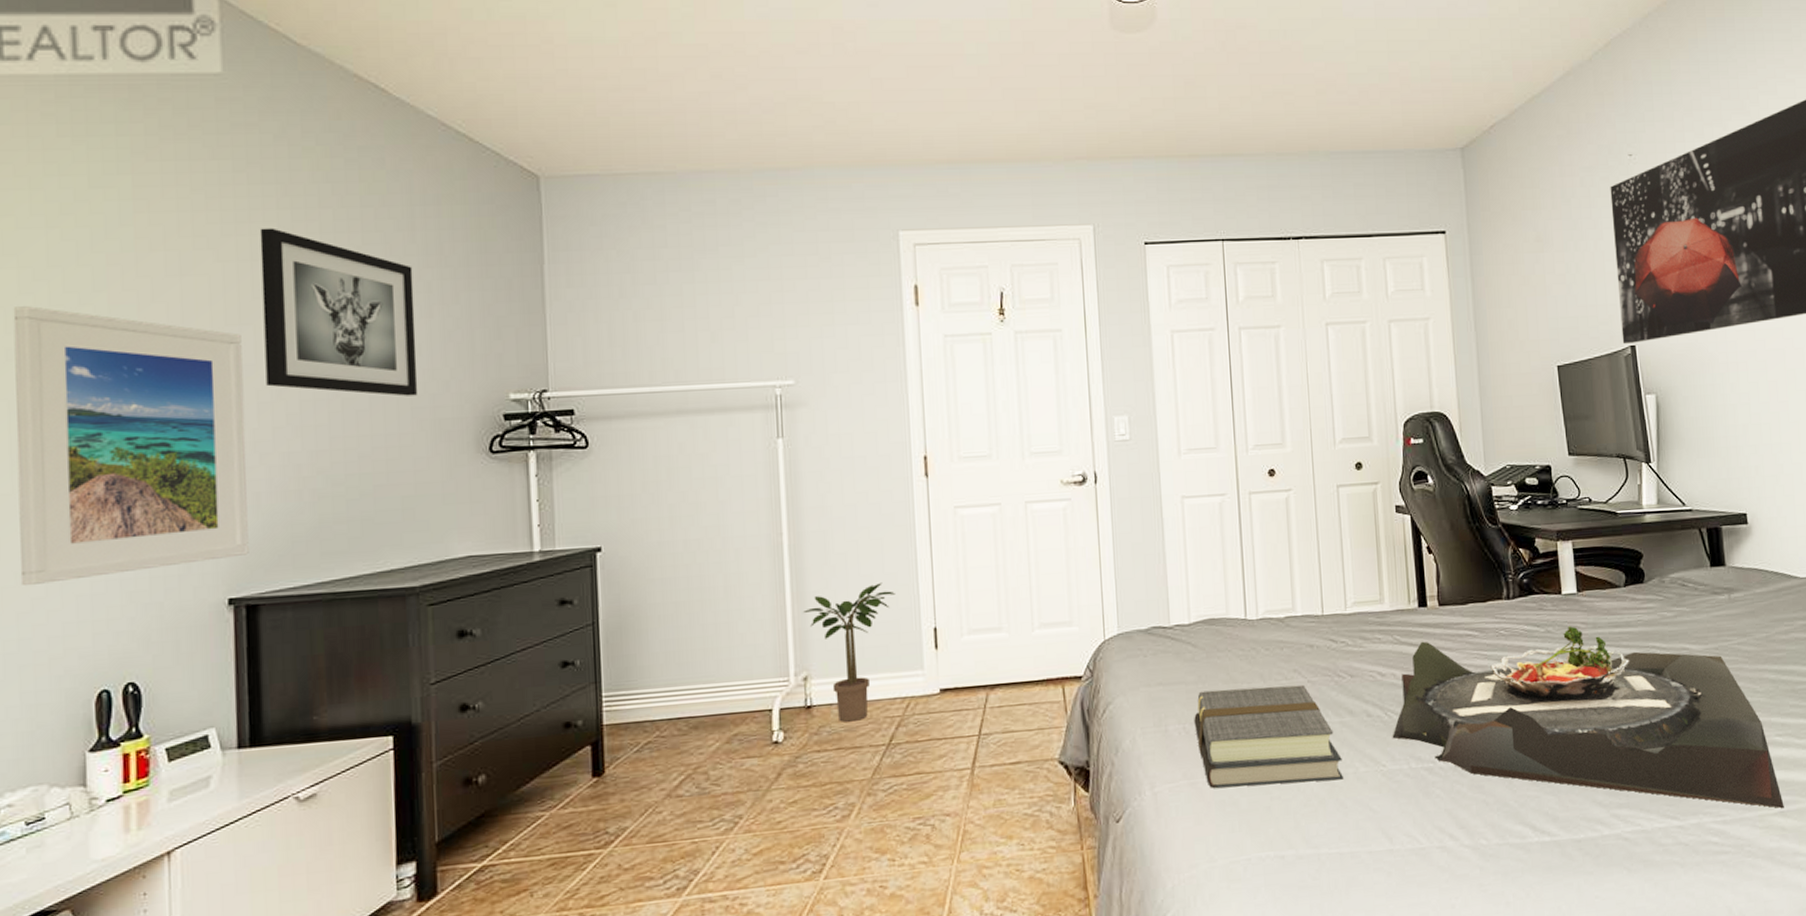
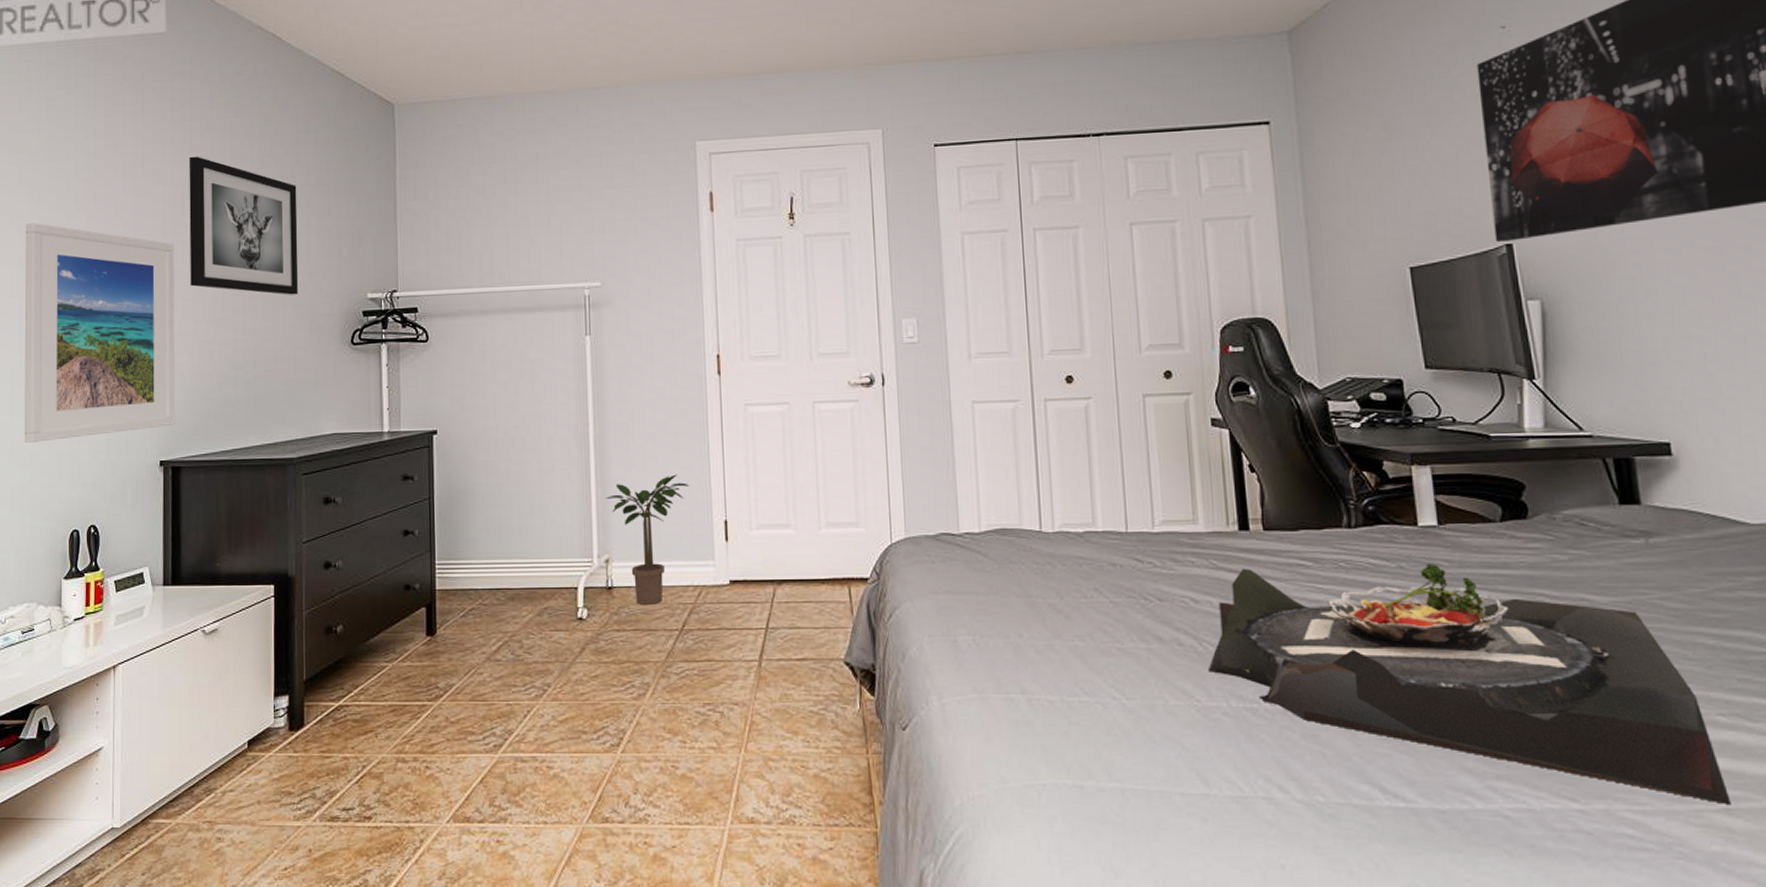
book: present [1194,684,1343,788] -> none [984,603,1151,711]

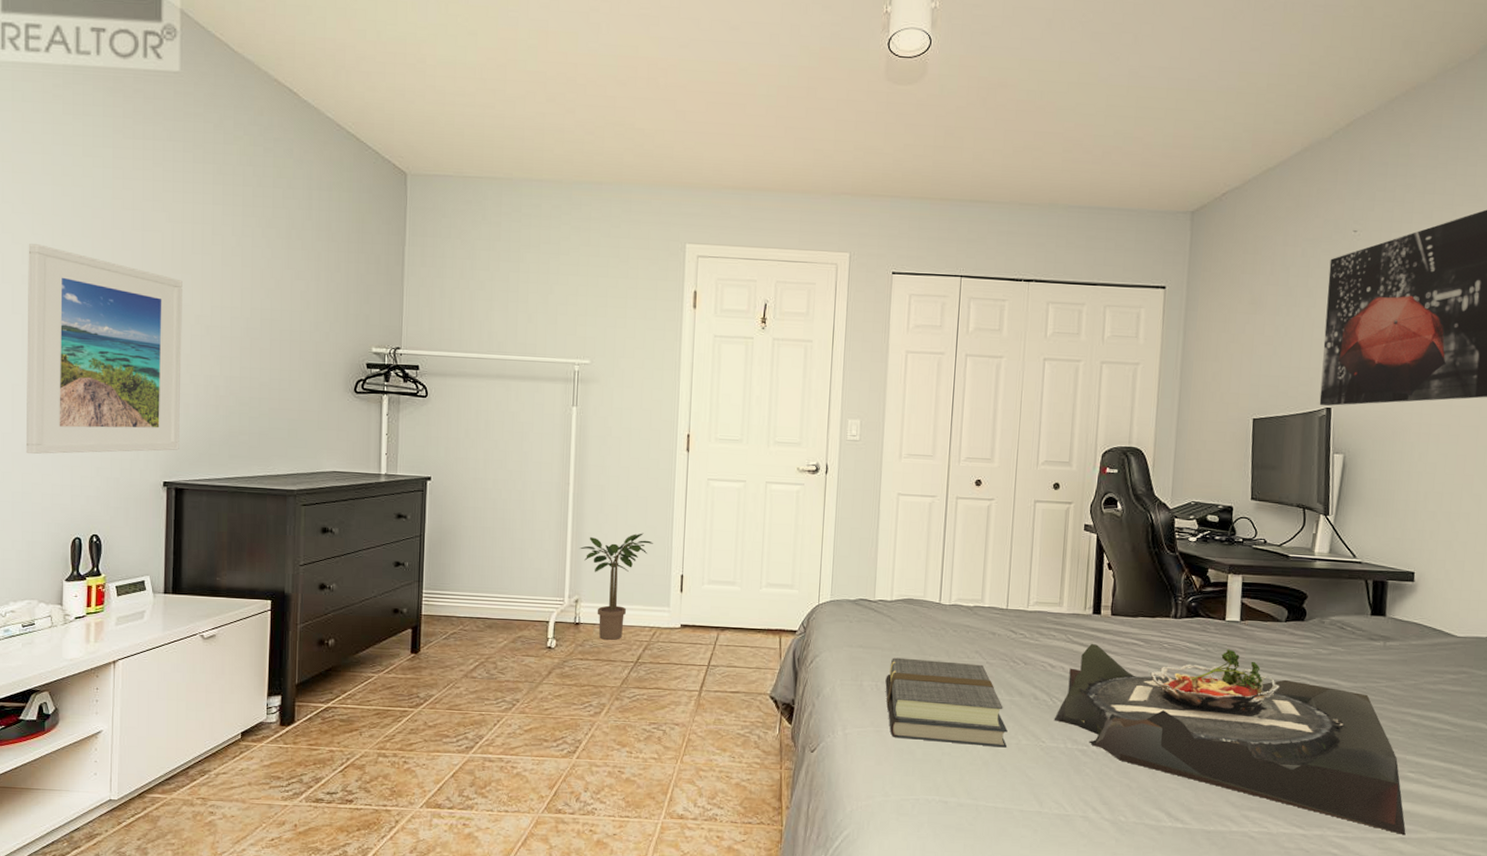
wall art: present [189,156,299,295] -> none [198,198,308,342]
book: none [984,603,1151,711] -> present [885,657,1008,748]

